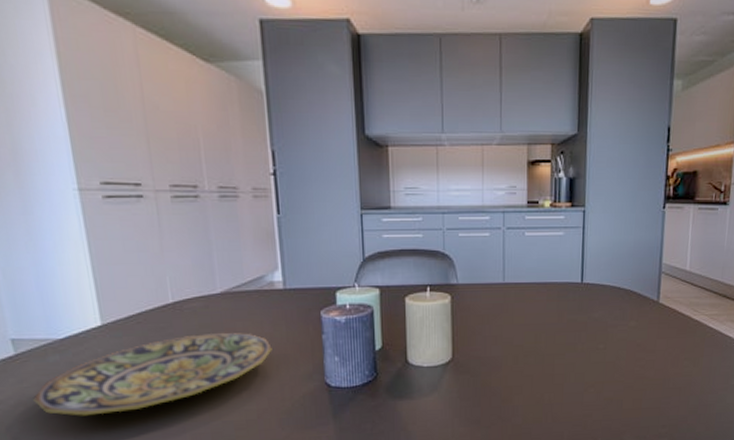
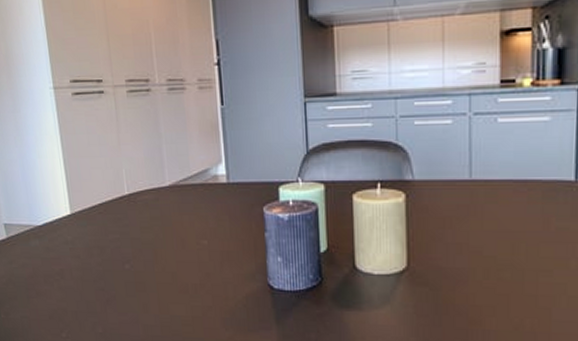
plate: present [33,332,272,416] -> none [19,225,216,299]

